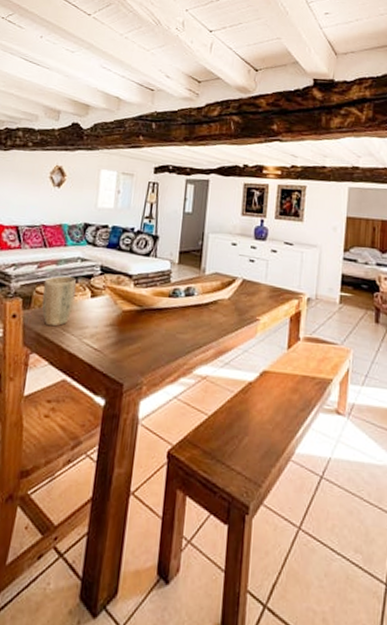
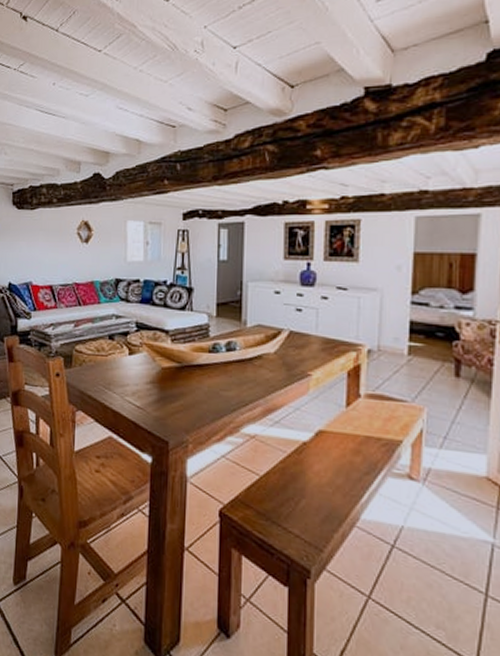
plant pot: present [41,276,77,327] -> none [81,334,114,385]

